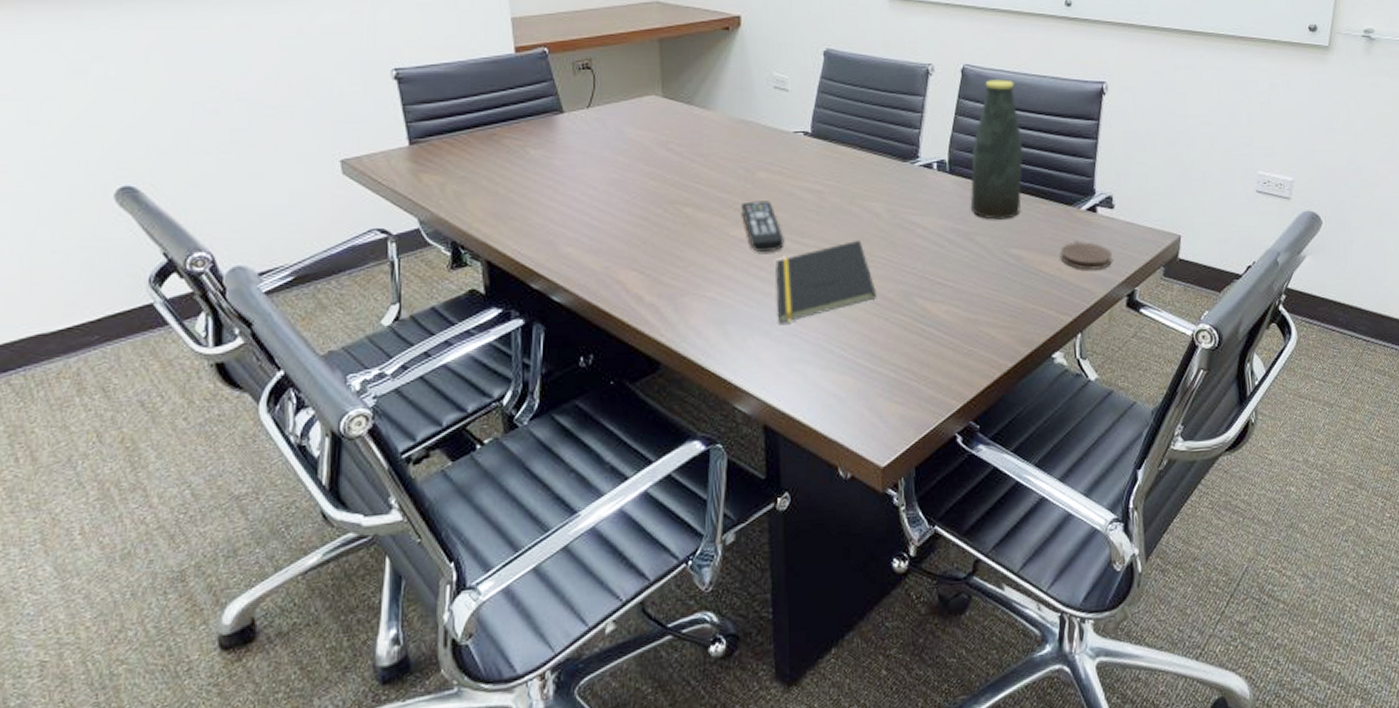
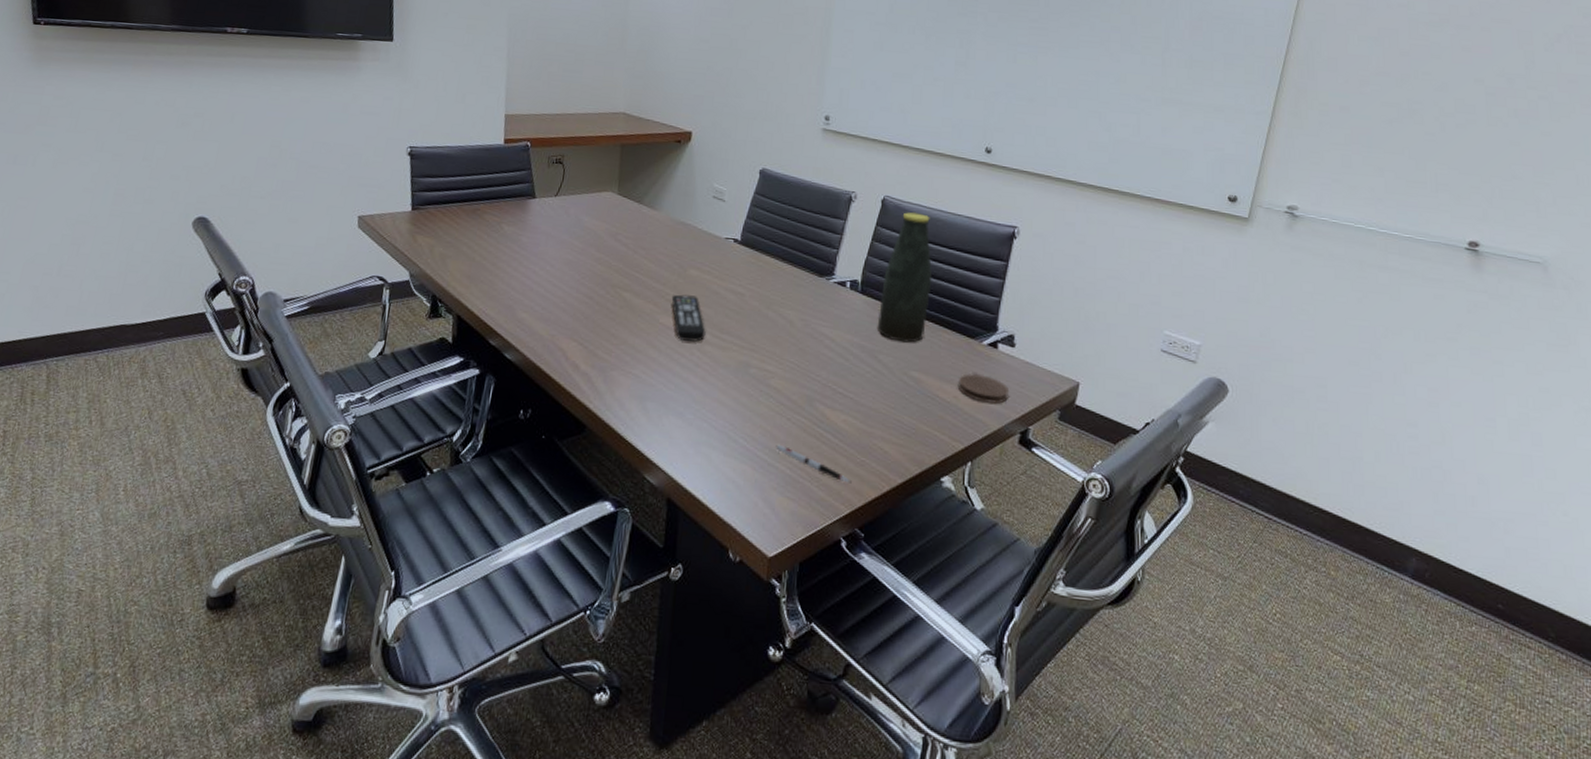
notepad: present [776,239,877,324] -> none [691,342,783,408]
pen: none [876,347,961,376] -> present [776,444,852,484]

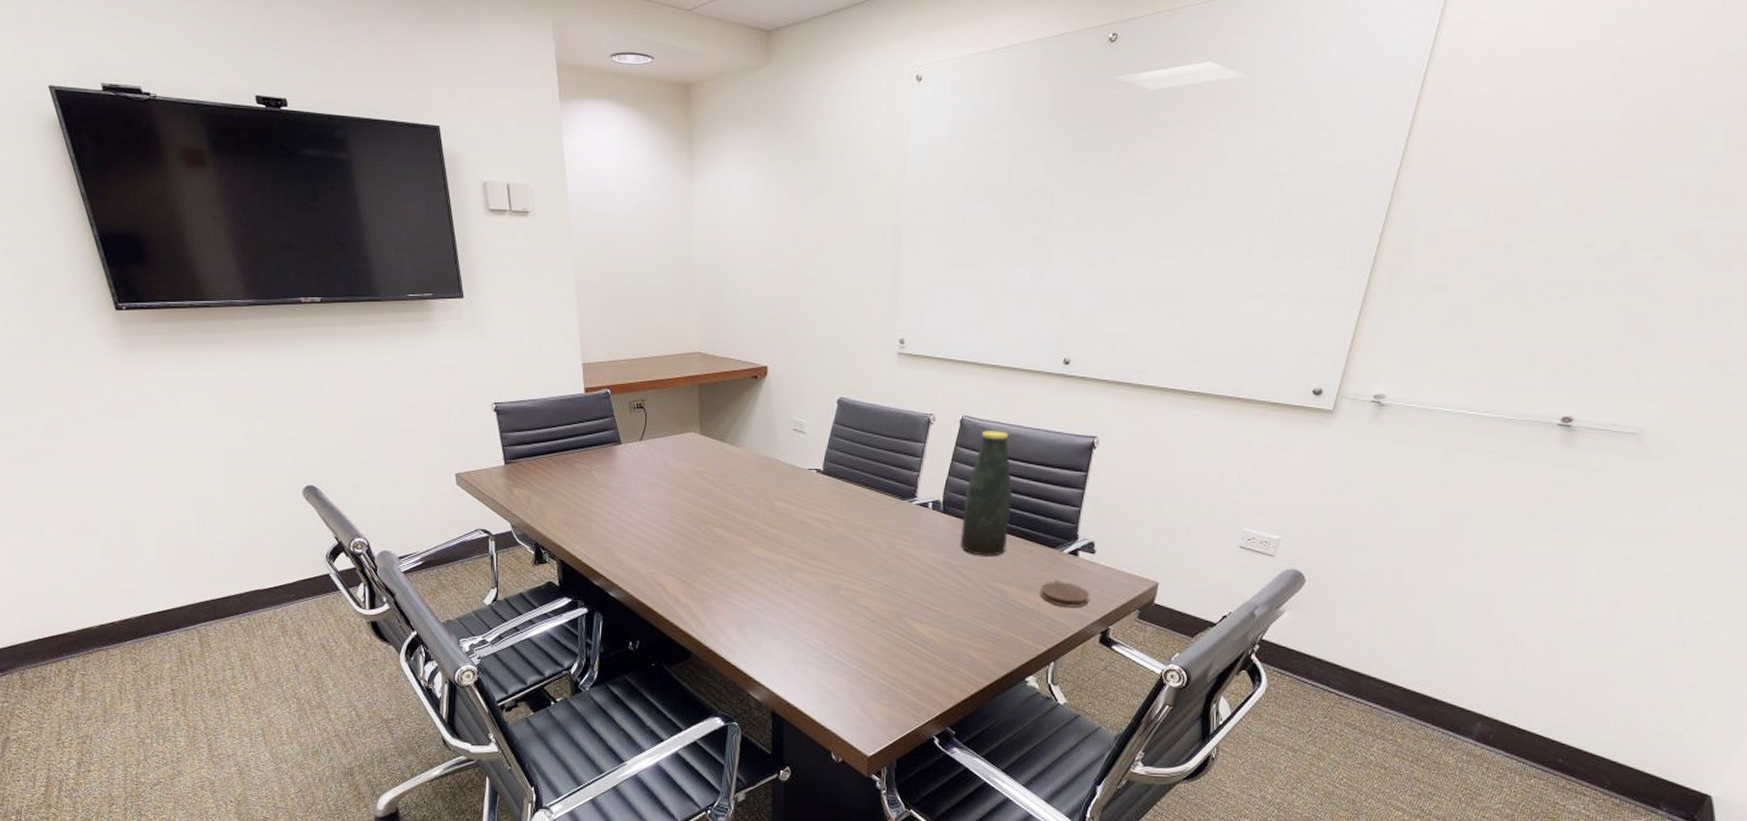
remote control: present [671,294,706,342] -> none [760,526,796,569]
pen: present [776,444,852,484] -> none [869,657,942,688]

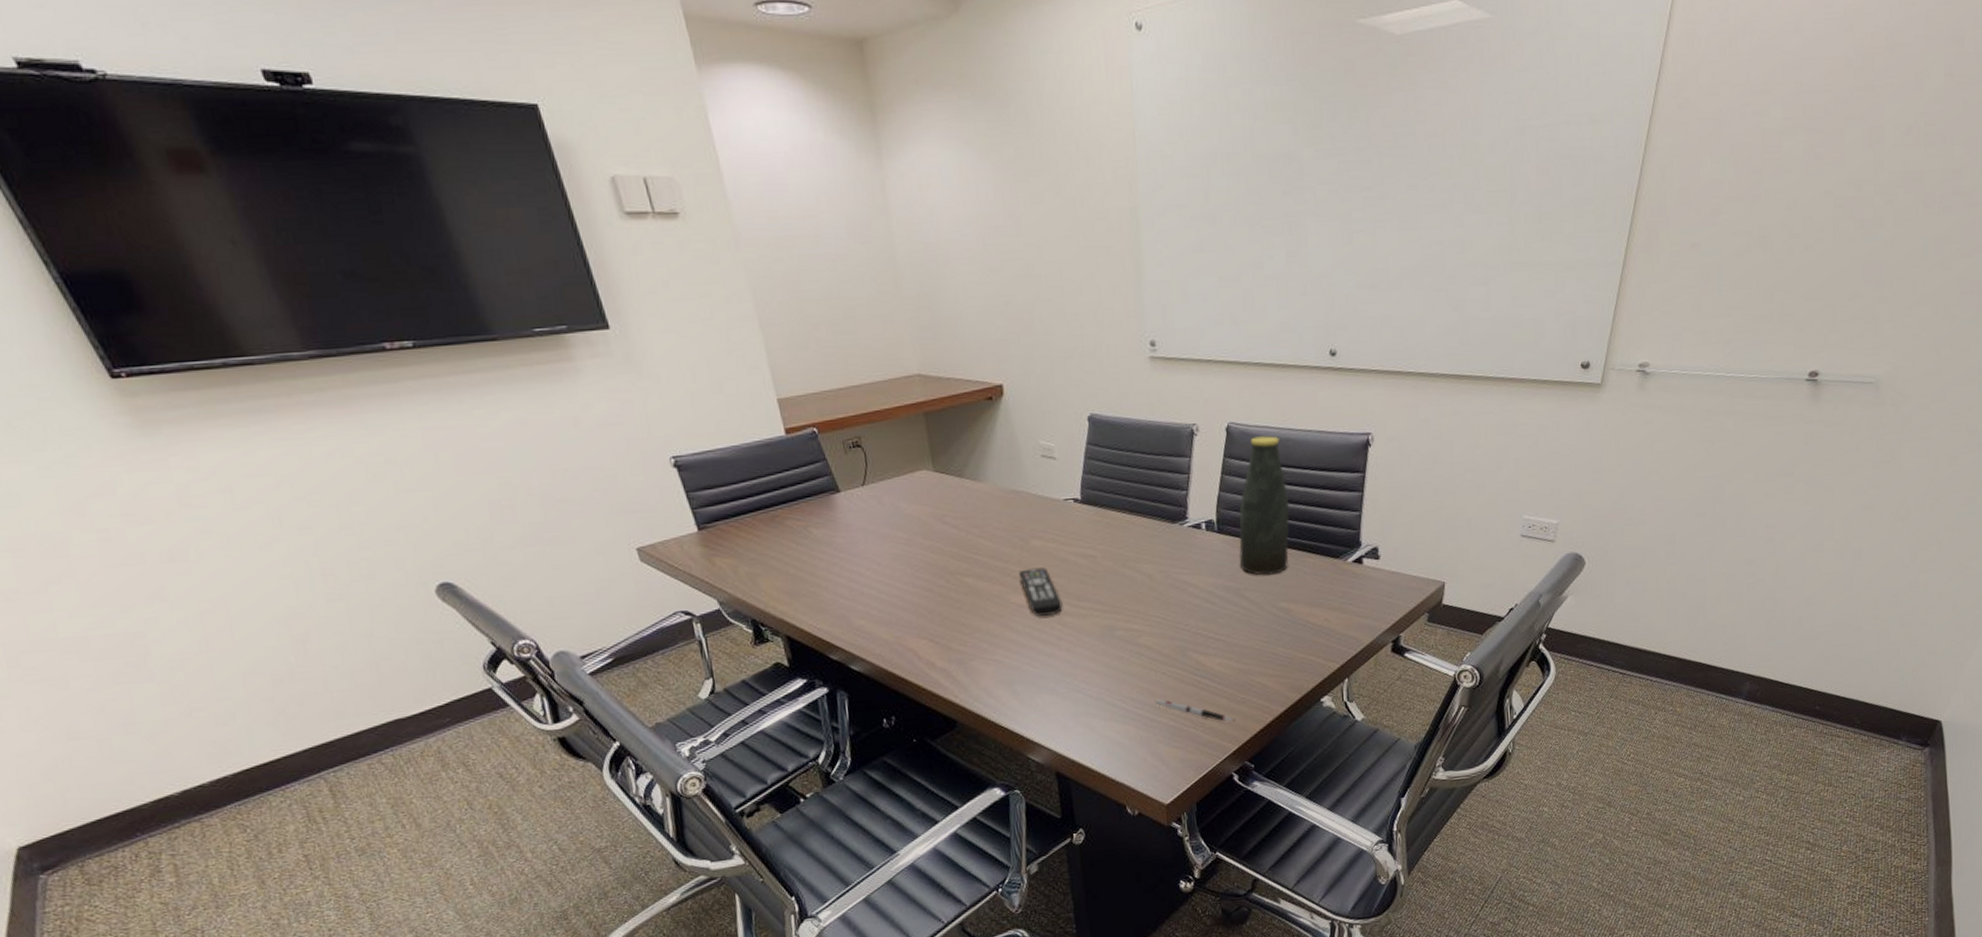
remote control: none [760,526,796,569] -> present [1018,567,1063,616]
pen: none [869,657,942,688] -> present [1155,699,1235,722]
coaster: present [1039,580,1090,607] -> none [1327,592,1379,619]

